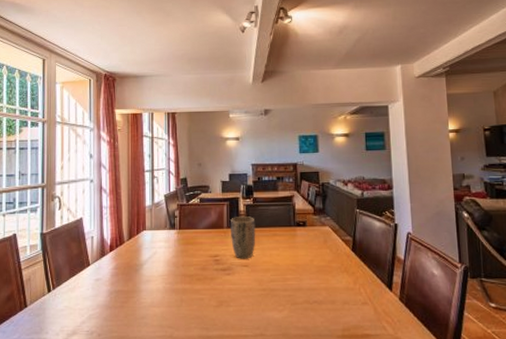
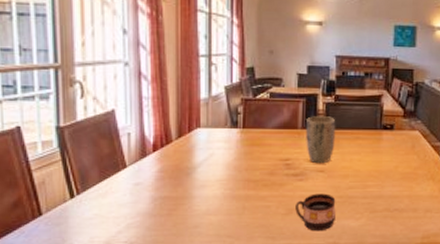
cup: none [225,286,261,323] -> present [295,193,336,232]

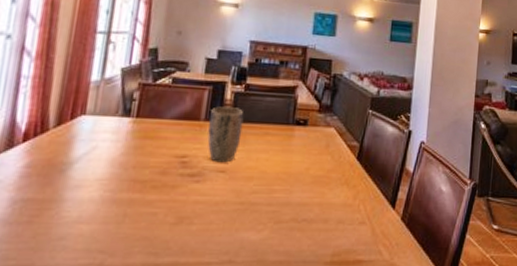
cup: present [295,193,336,232] -> none [186,198,236,246]

